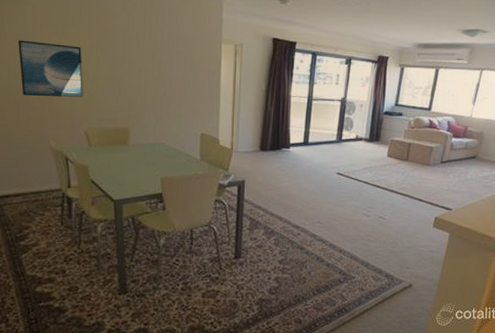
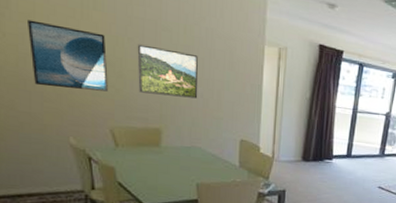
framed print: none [108,52,162,98] -> present [137,44,198,99]

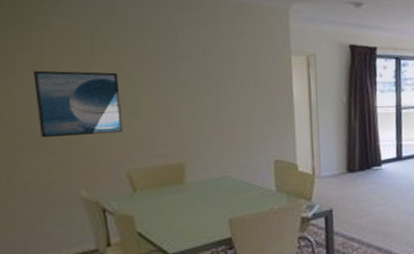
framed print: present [137,44,198,99] -> none [153,76,223,127]

